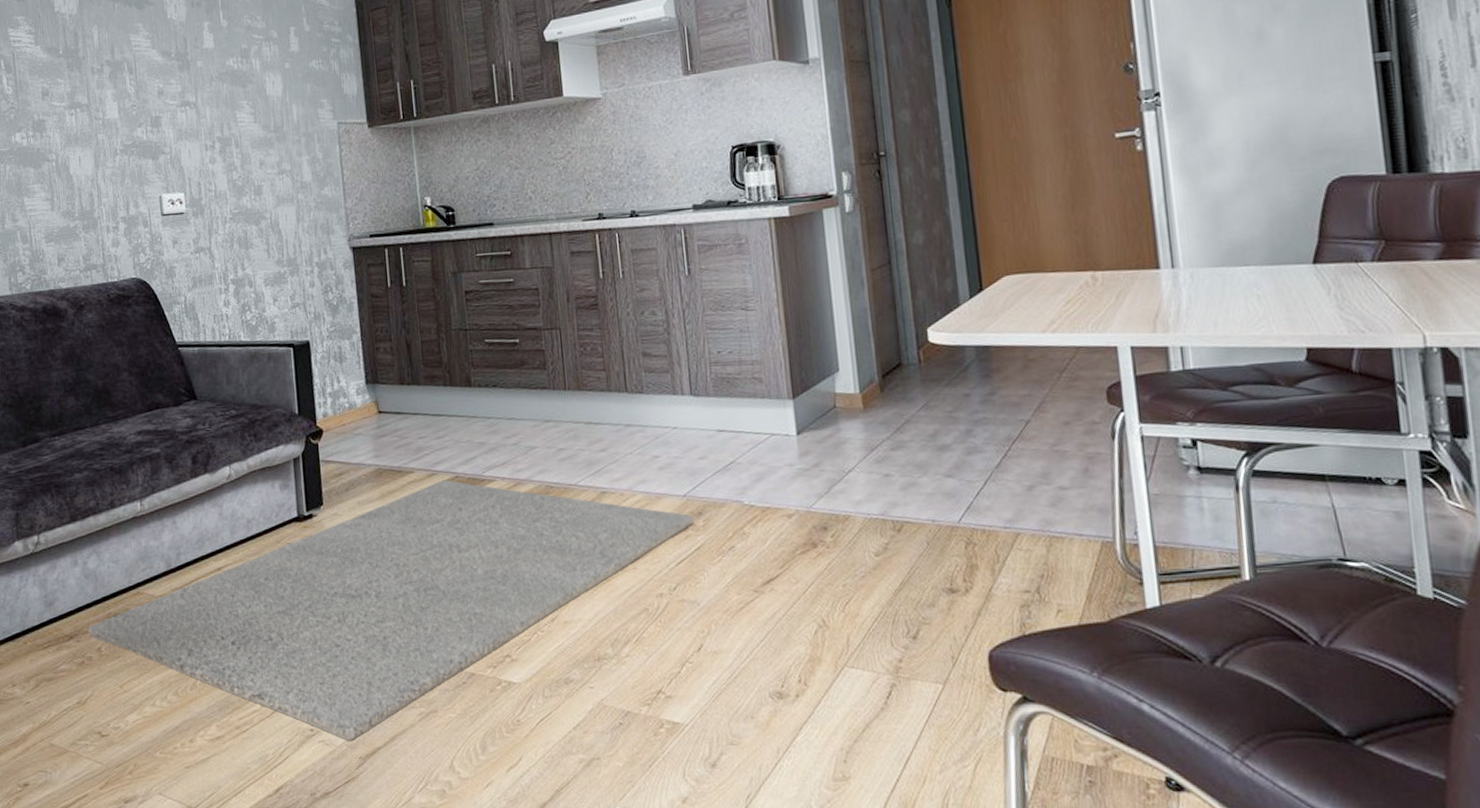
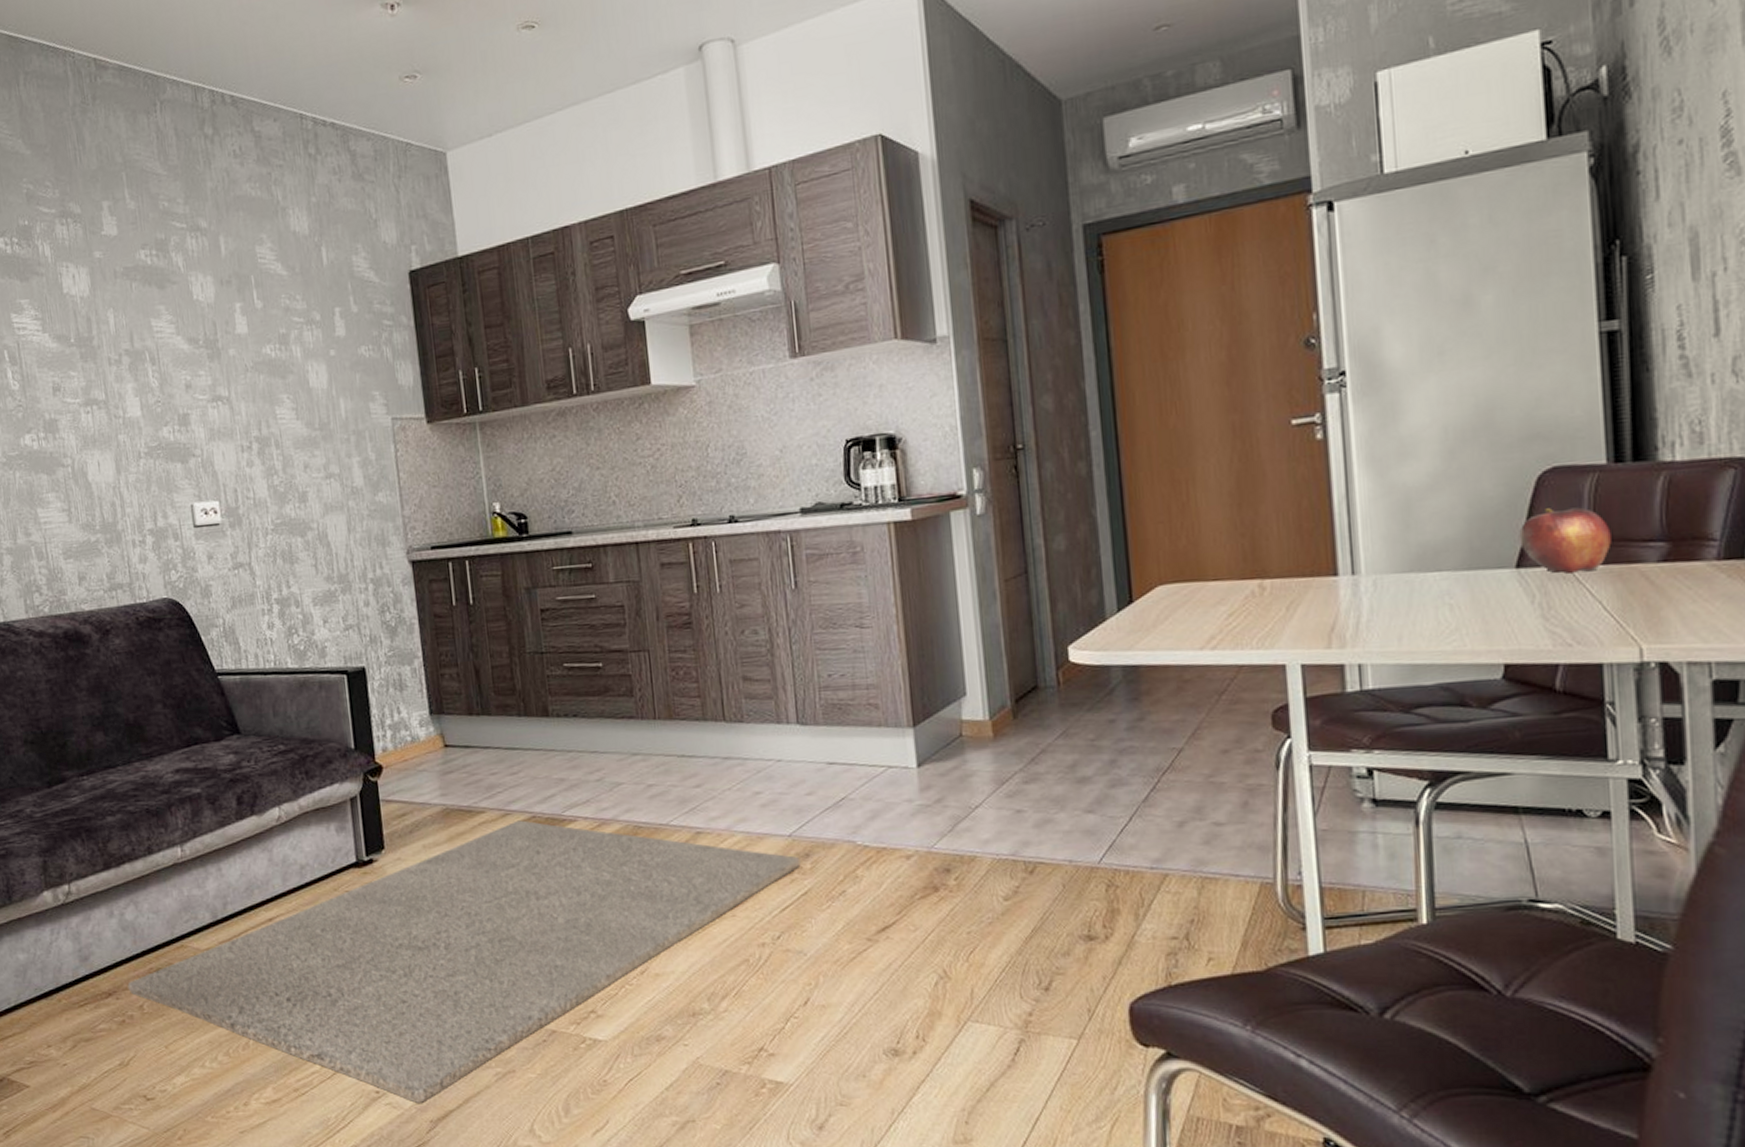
fruit: none [1314,211,1394,270] -> present [1519,507,1612,575]

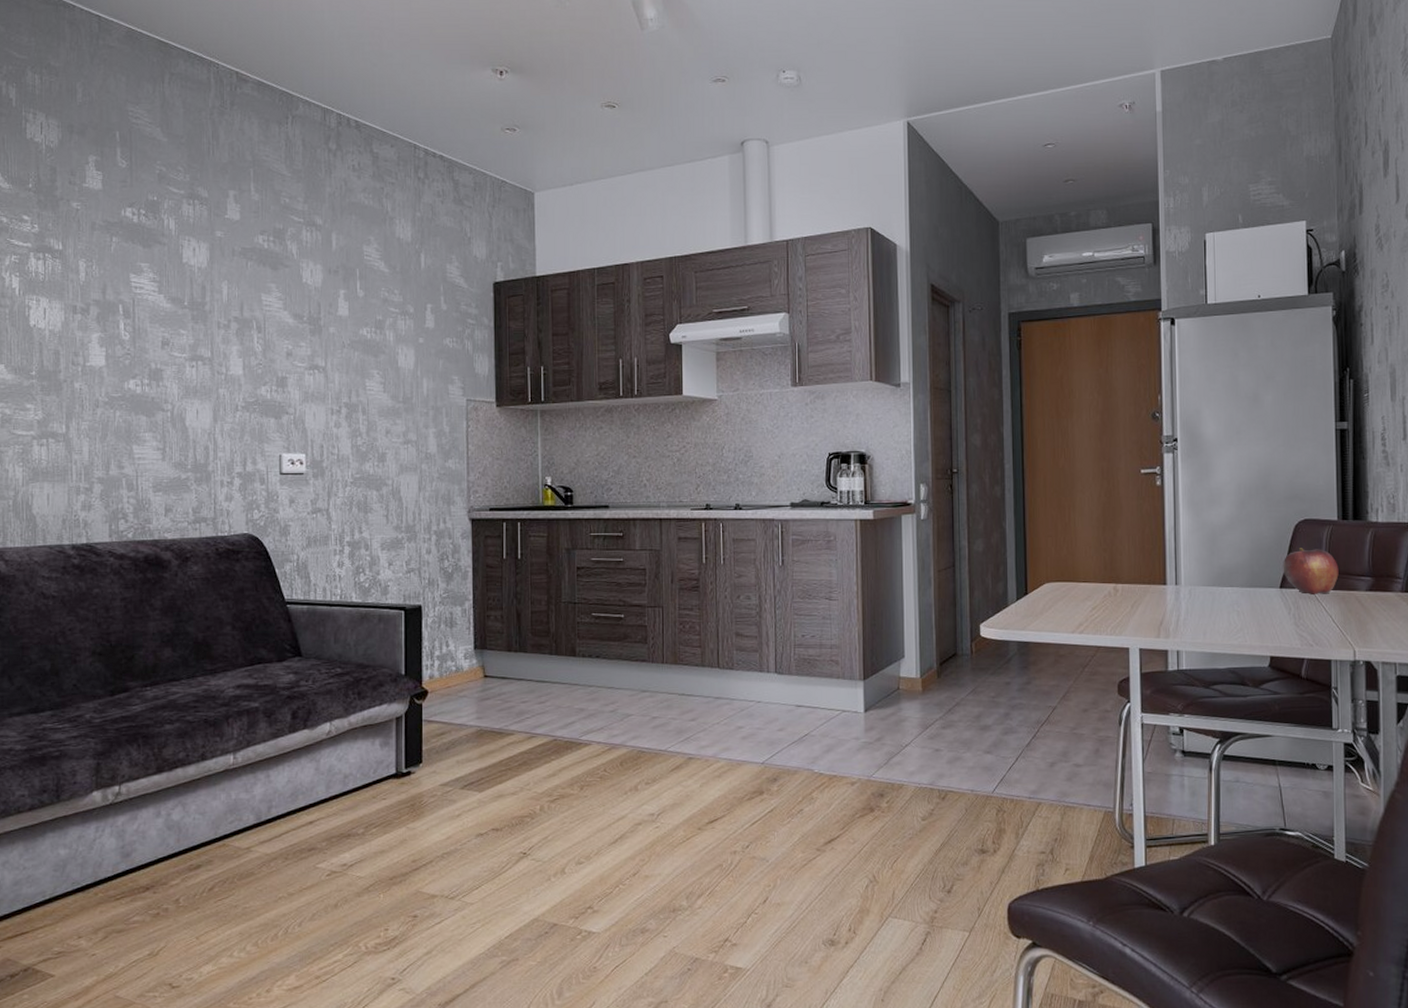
rug: present [127,820,801,1103] -> none [166,742,769,988]

